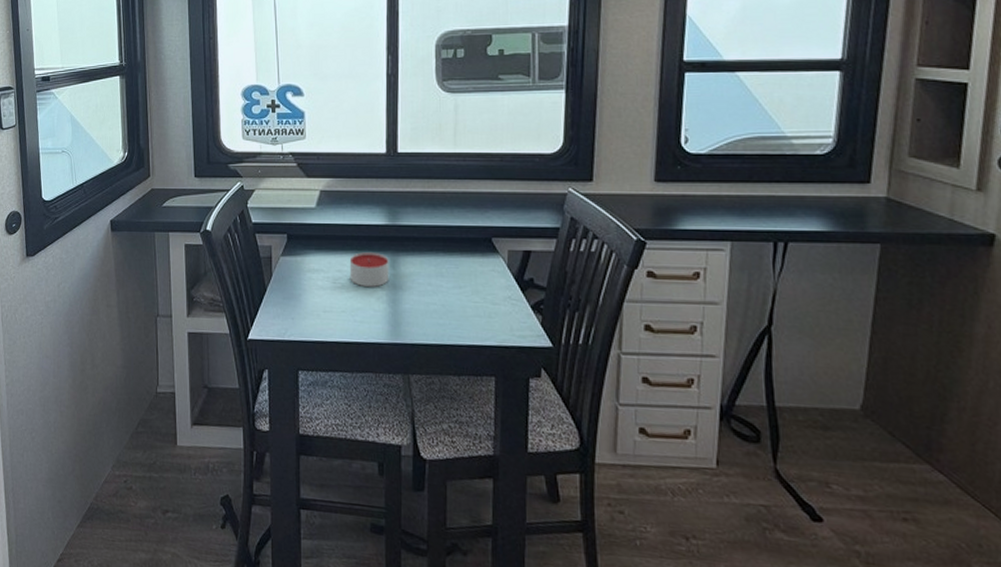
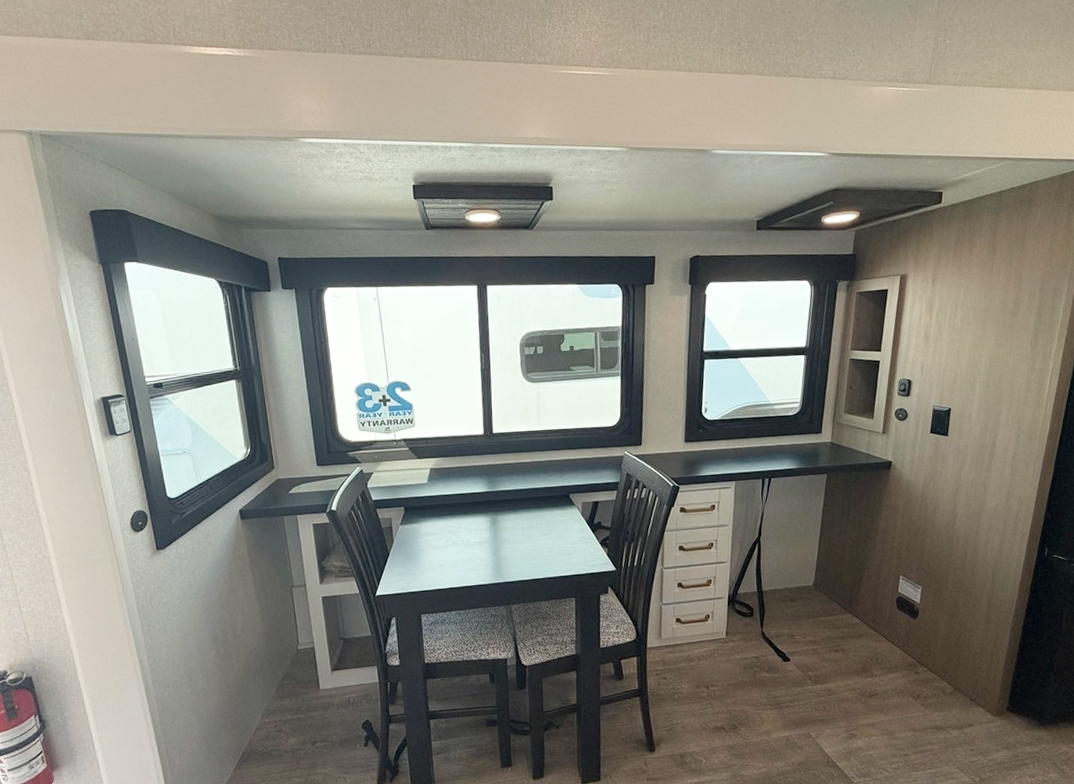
candle: present [349,252,389,287] -> none [458,514,491,542]

